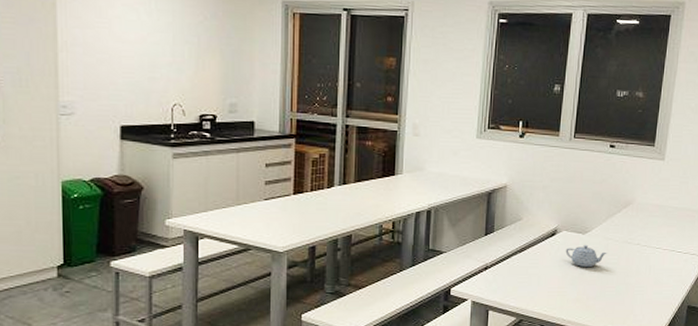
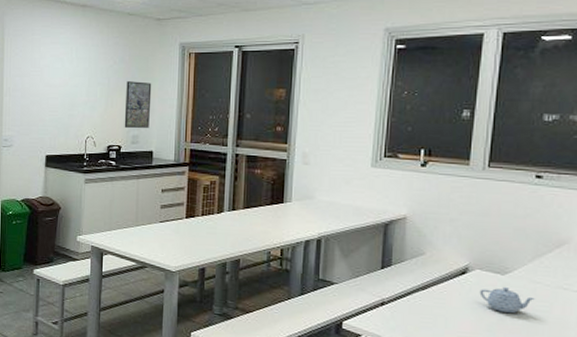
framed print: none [219,41,251,95] -> present [124,81,152,128]

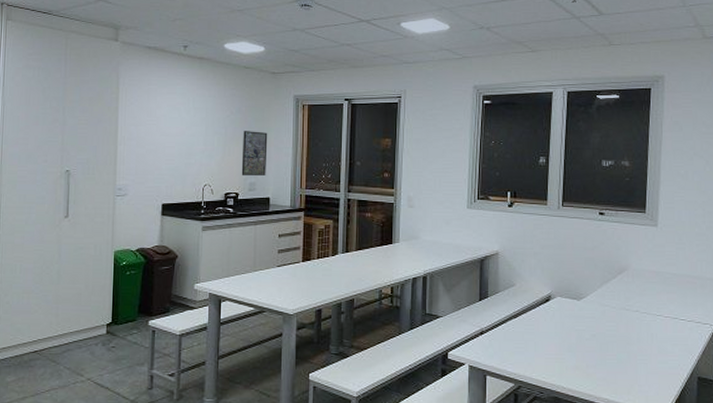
teapot: present [479,287,535,314] -> none [561,311,604,335]

